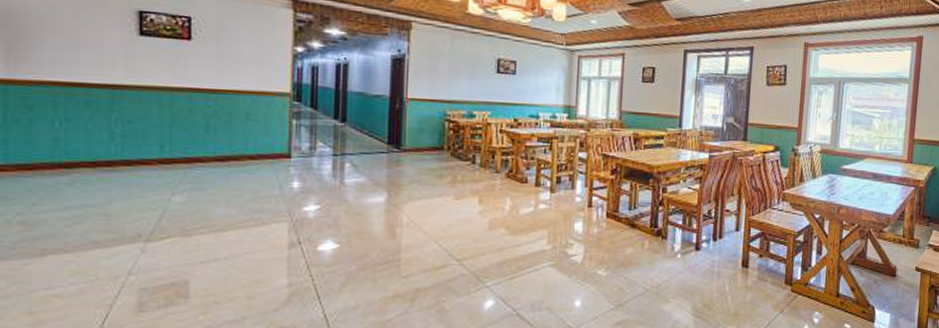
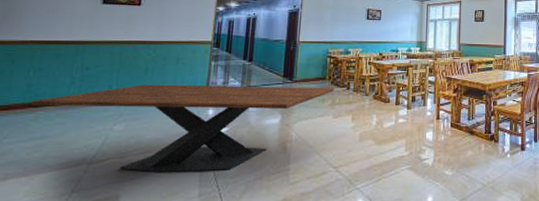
dining table: none [62,145,455,257] -> present [31,84,334,172]

